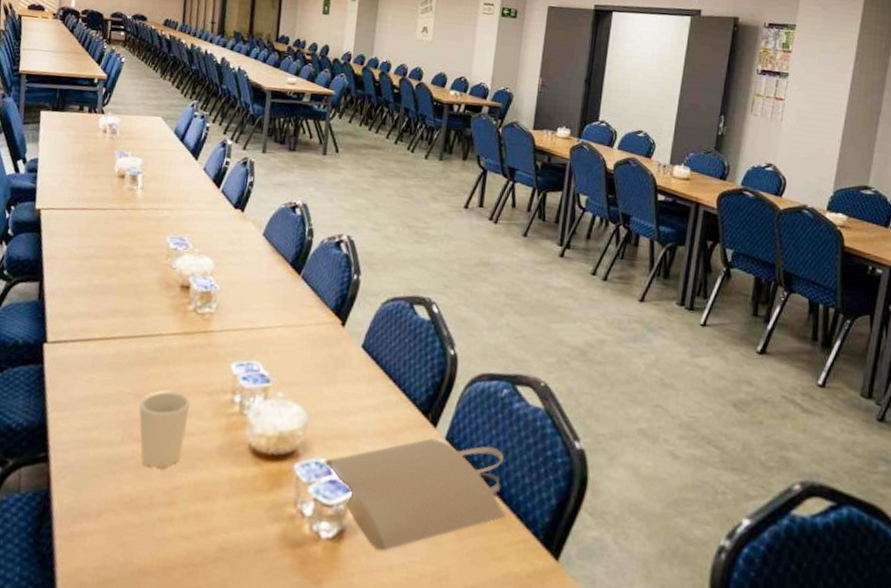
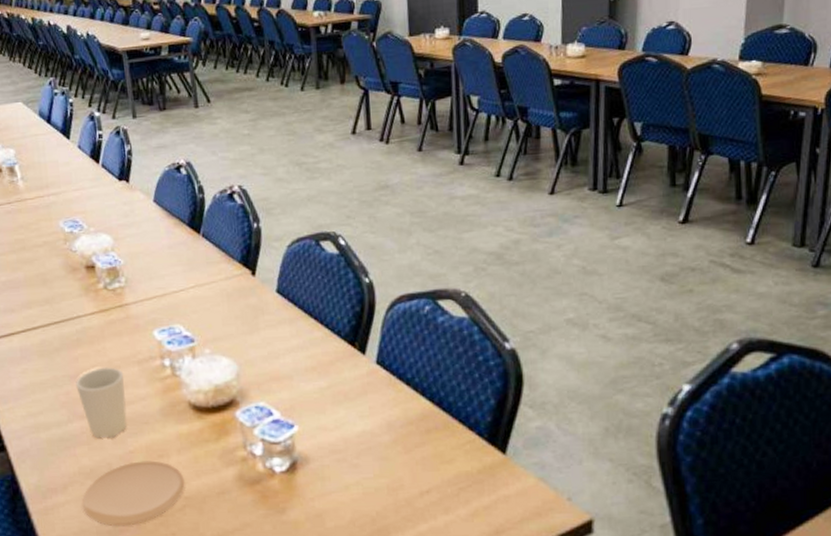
plate: none [112,499,226,570] -> present [82,460,185,527]
tote bag: present [324,438,505,552] -> none [263,362,448,475]

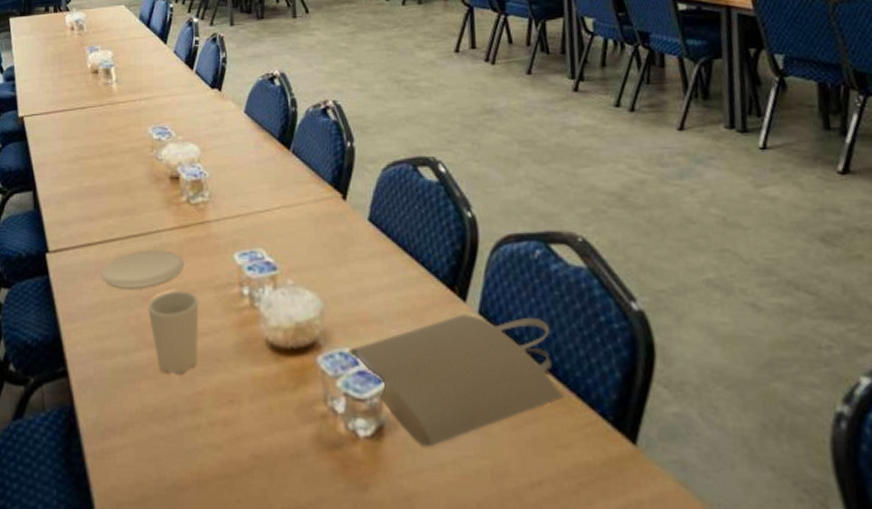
plate: none [27,333,107,371] -> present [101,250,184,290]
plate: present [82,460,185,527] -> none [142,405,256,484]
tote bag: none [263,362,448,475] -> present [349,314,563,448]

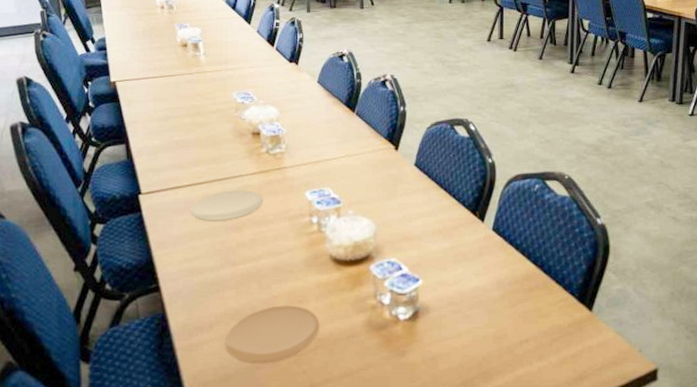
plate: none [142,405,256,484] -> present [225,305,320,364]
cup: present [148,290,199,374] -> none [231,221,276,284]
tote bag: present [349,314,563,448] -> none [395,231,547,323]

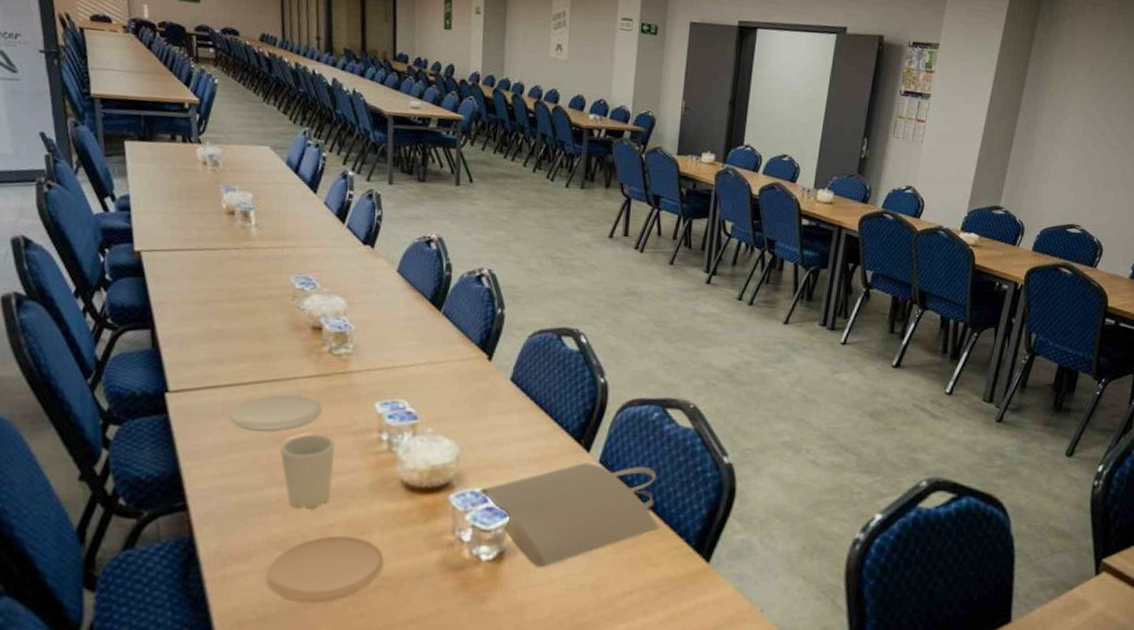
cup: none [231,221,276,284] -> present [280,434,336,509]
tote bag: none [395,231,547,323] -> present [479,462,659,568]

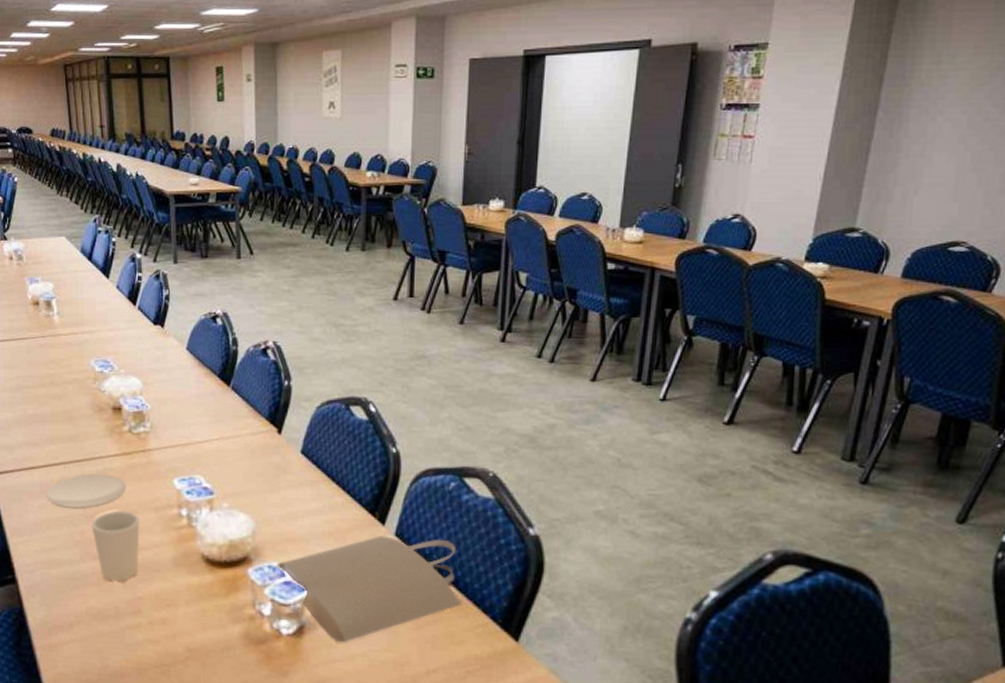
plate: present [267,536,384,603] -> none [87,608,190,671]

